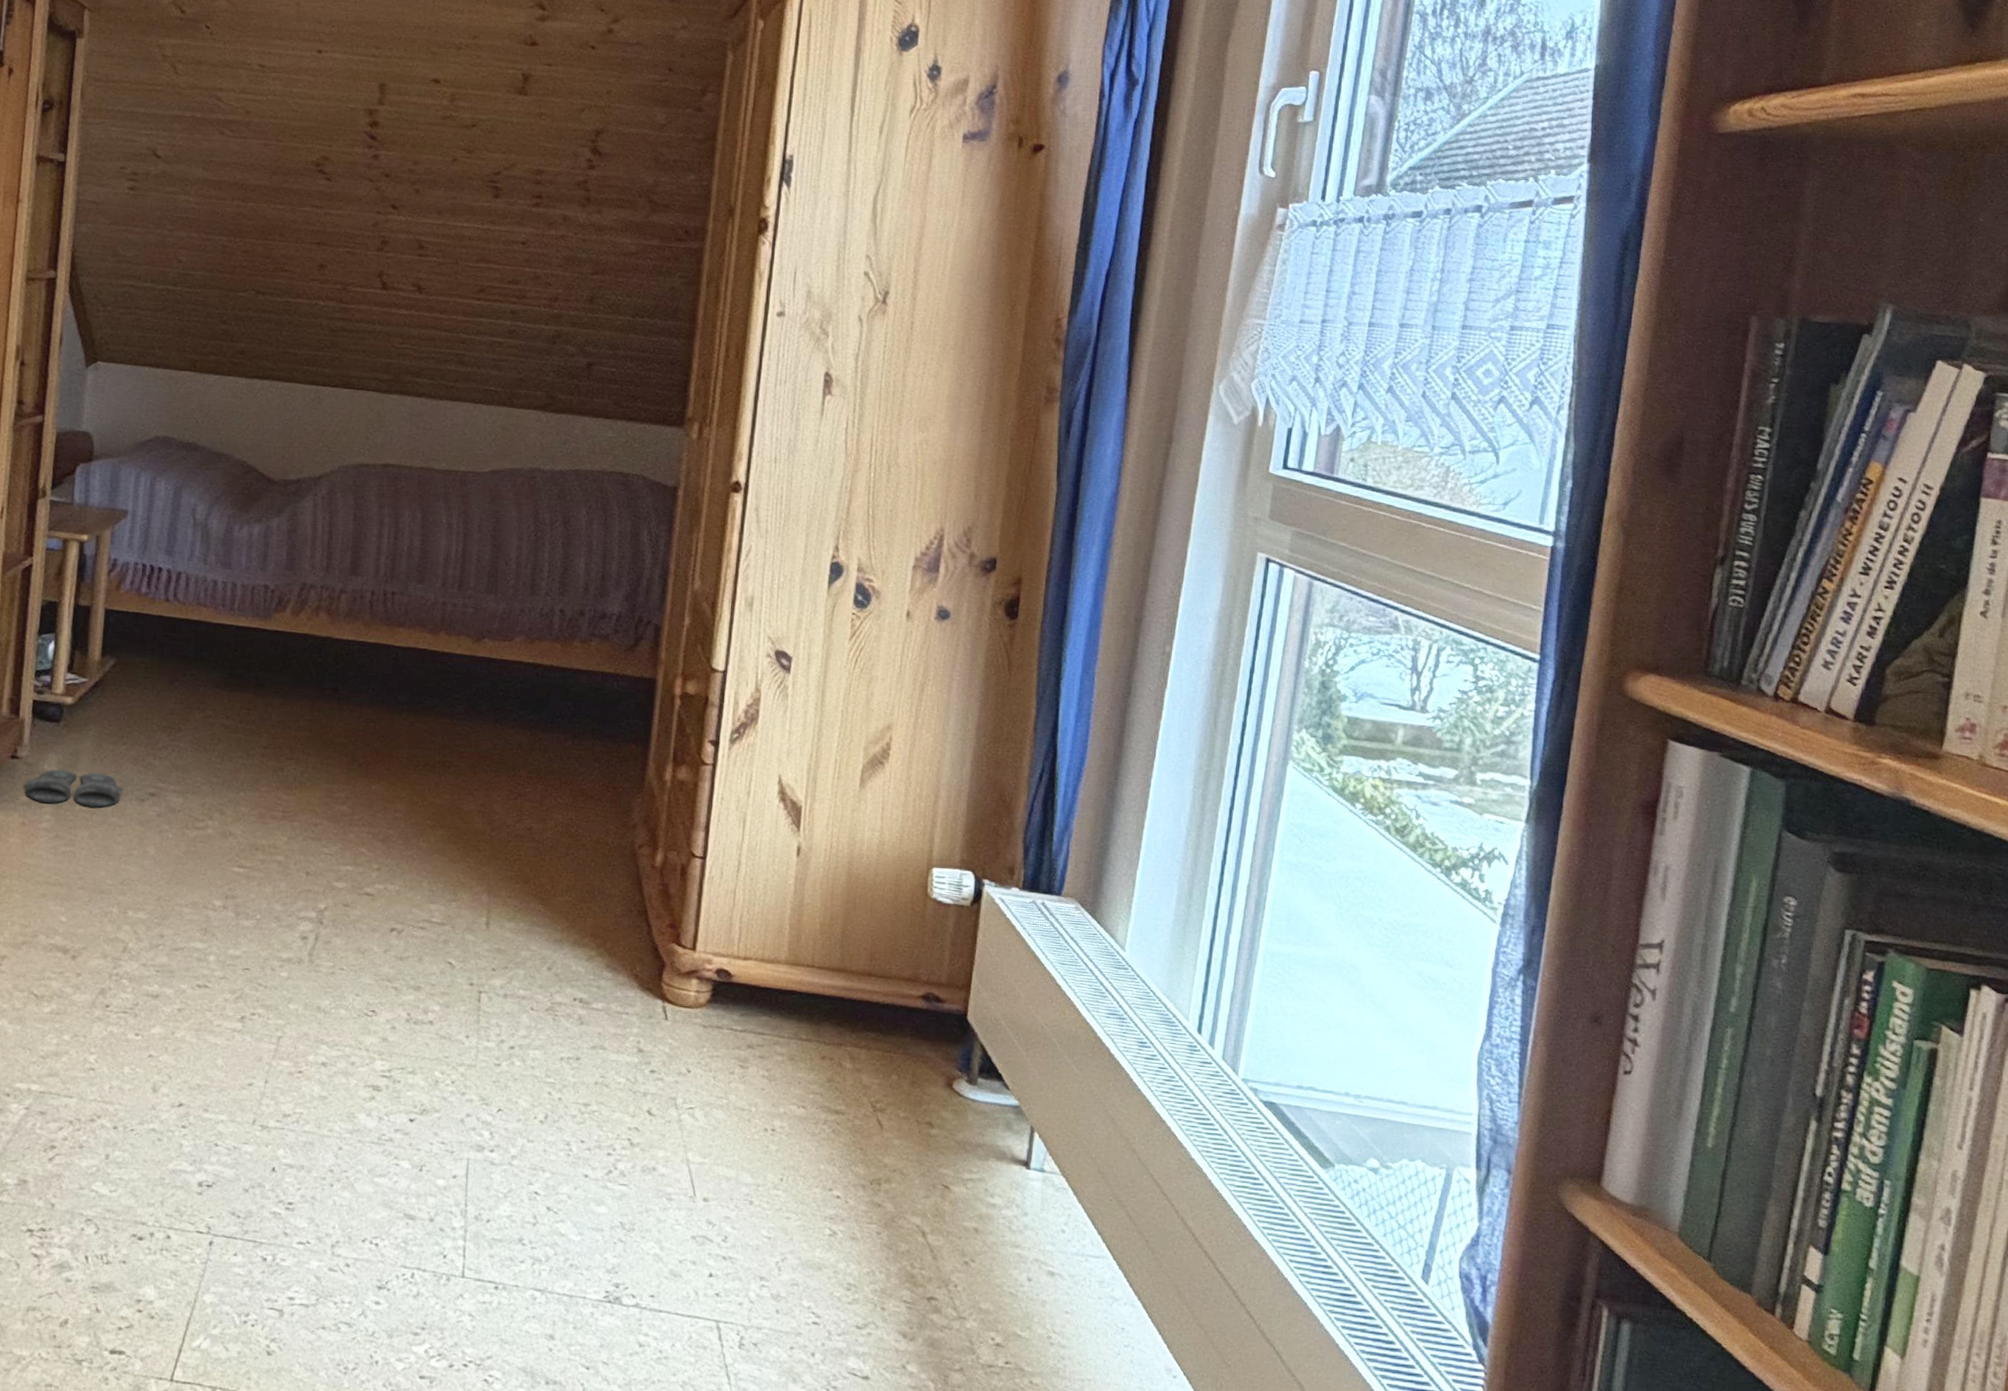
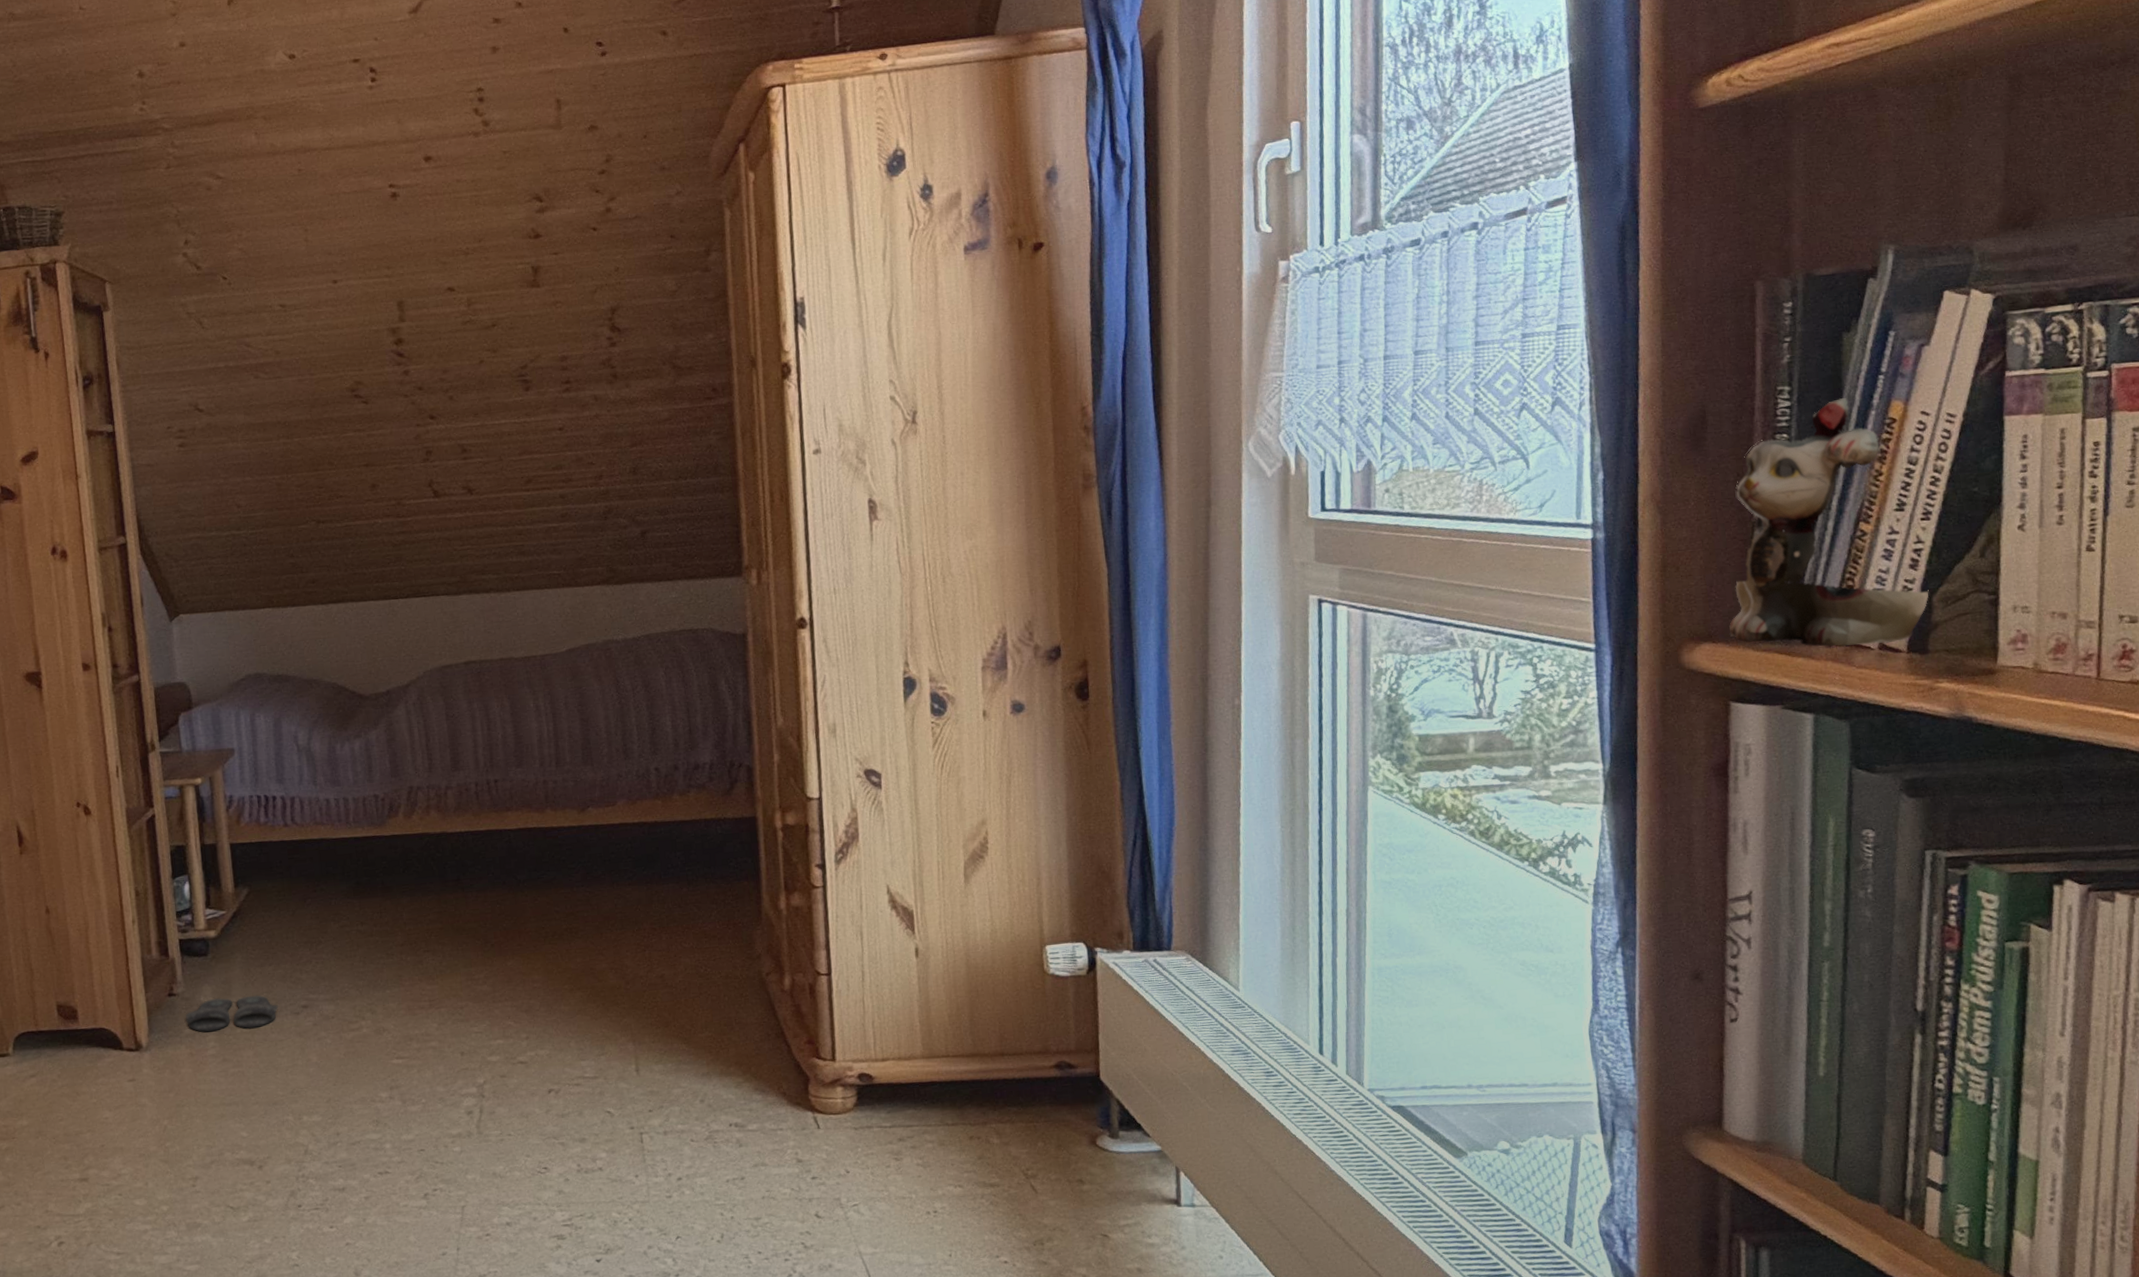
decorative figurine: none [1677,450,1883,708] -> present [1729,398,1929,647]

